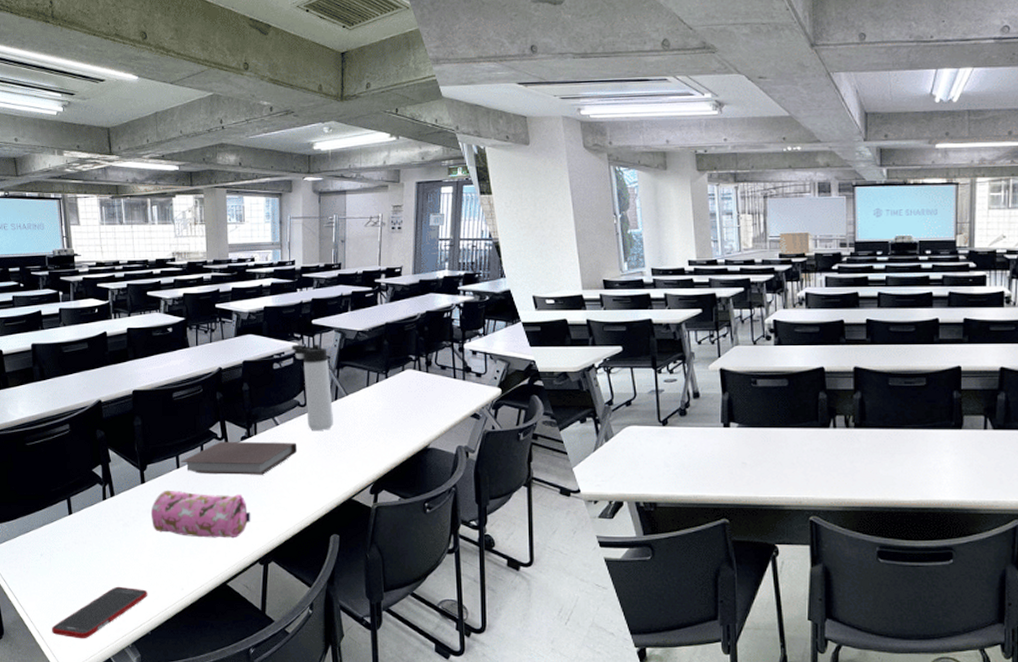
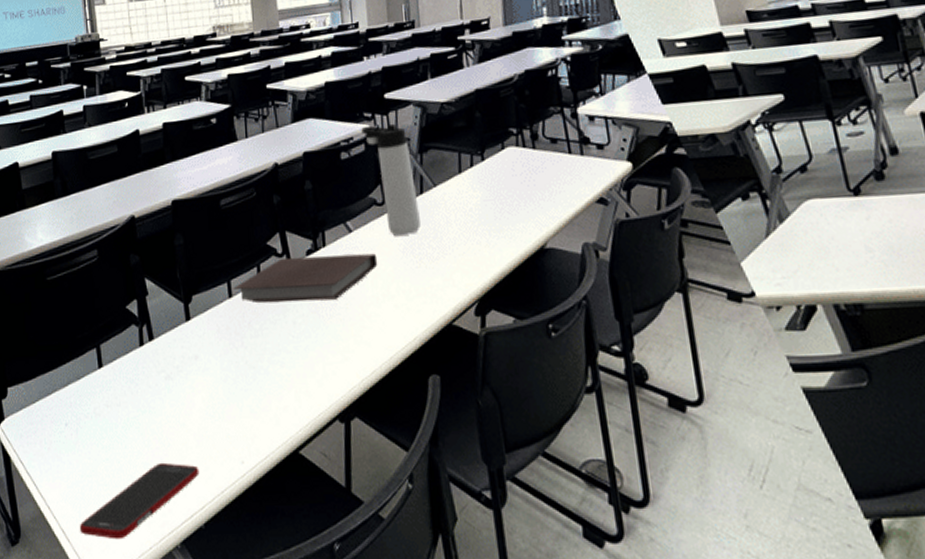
pencil case: present [150,490,251,539] -> none [198,327,325,390]

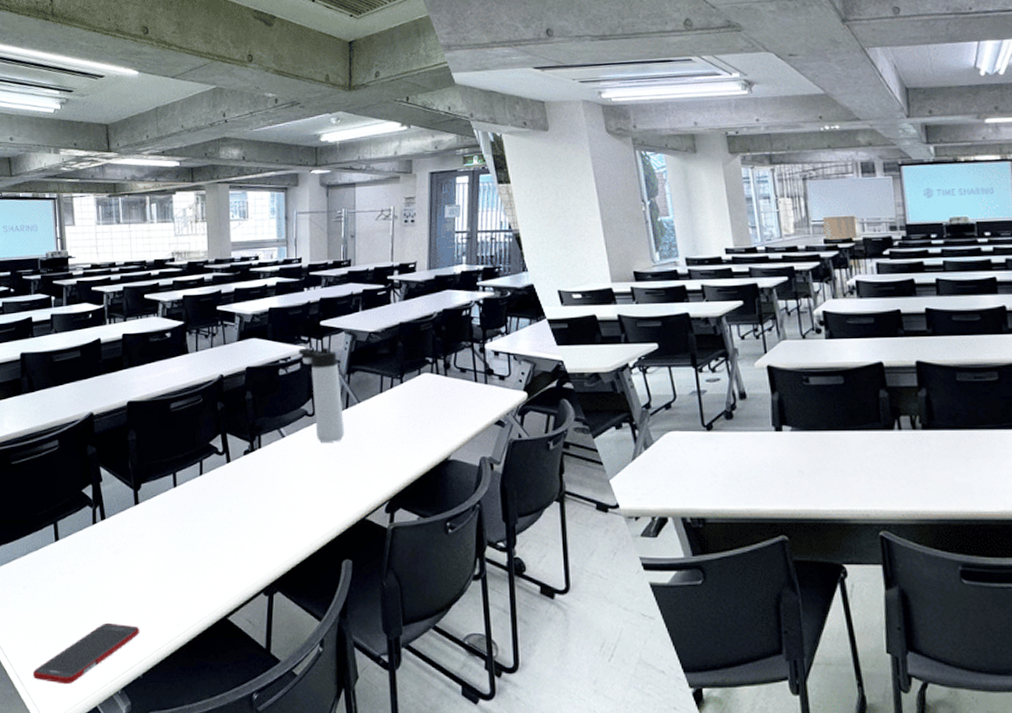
notebook: present [233,253,378,303] -> none [178,456,305,493]

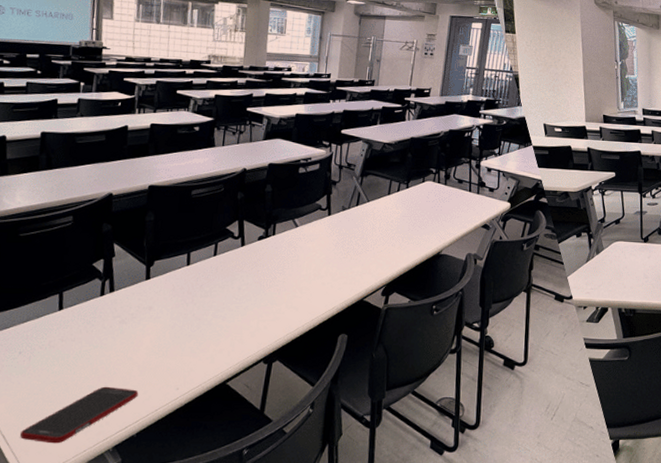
thermos bottle: present [298,347,345,442] -> none [319,152,354,234]

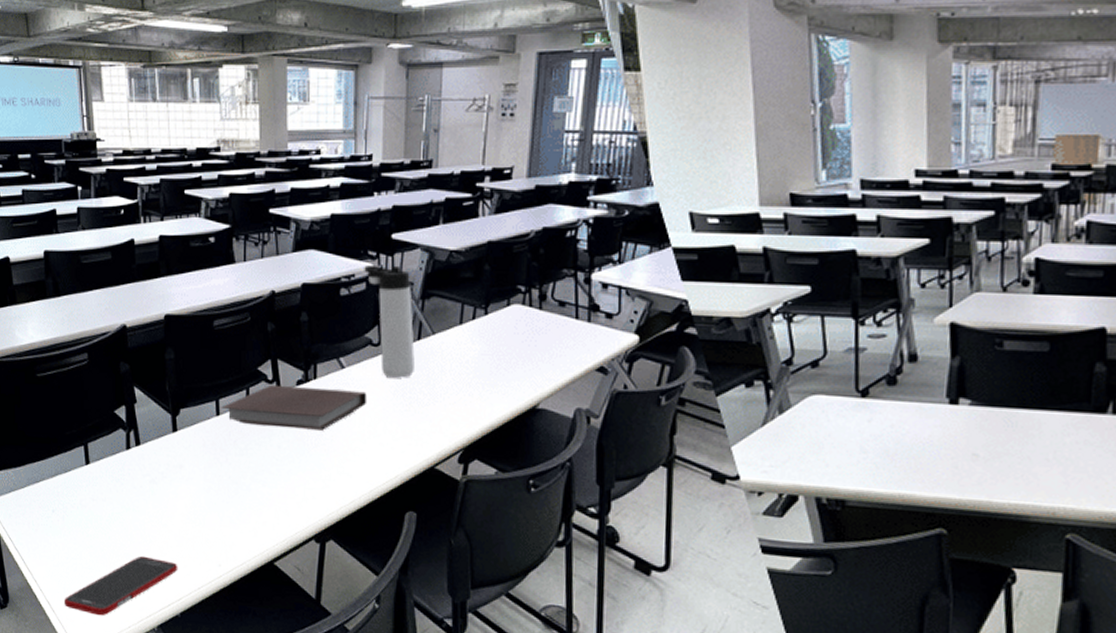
notebook: none [192,240,315,275] -> present [221,384,368,430]
thermos bottle: none [319,152,354,234] -> present [364,265,416,378]

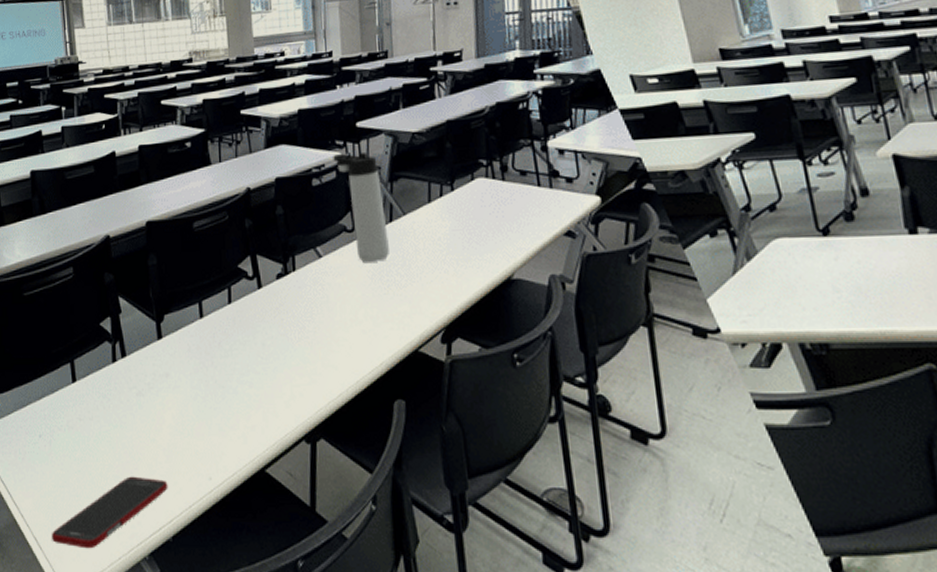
notebook: present [221,384,368,430] -> none [204,279,347,324]

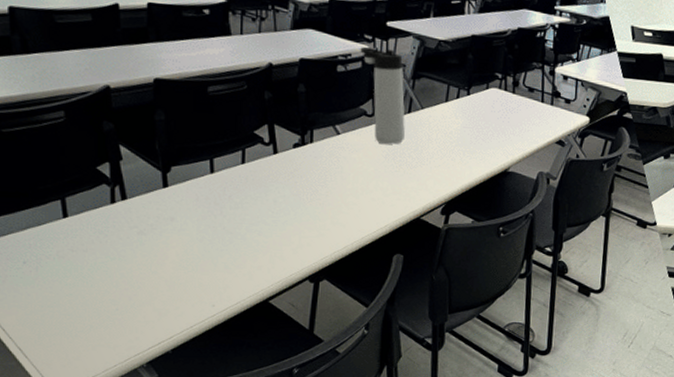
cell phone: present [51,476,168,549] -> none [38,300,169,358]

